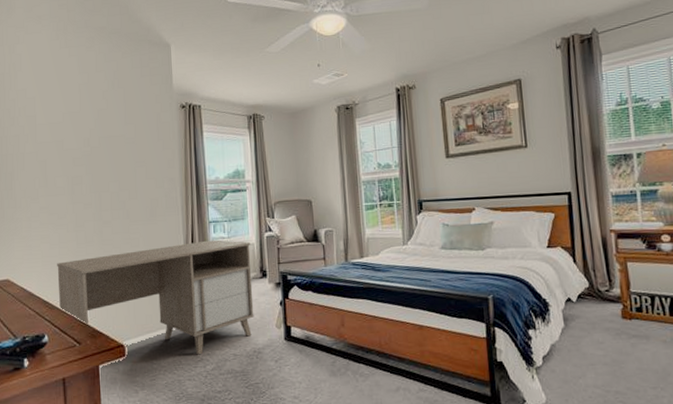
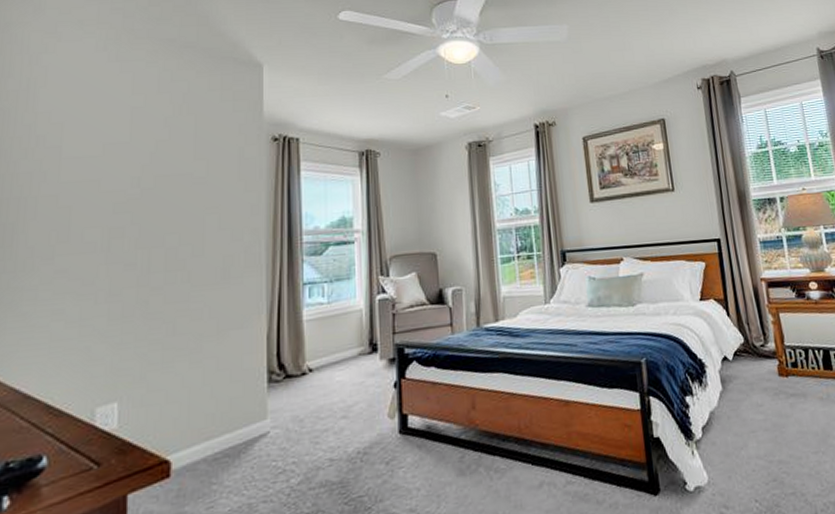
desk: present [57,240,254,355] -> none [71,306,360,465]

